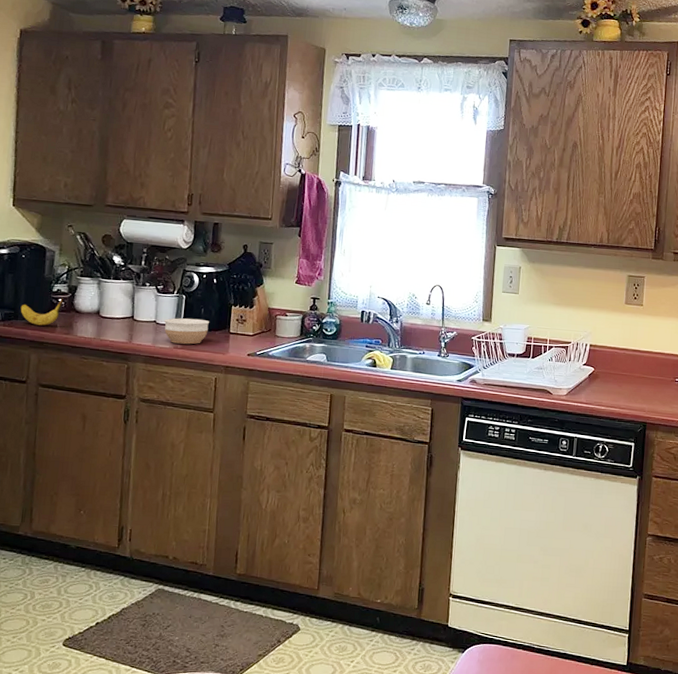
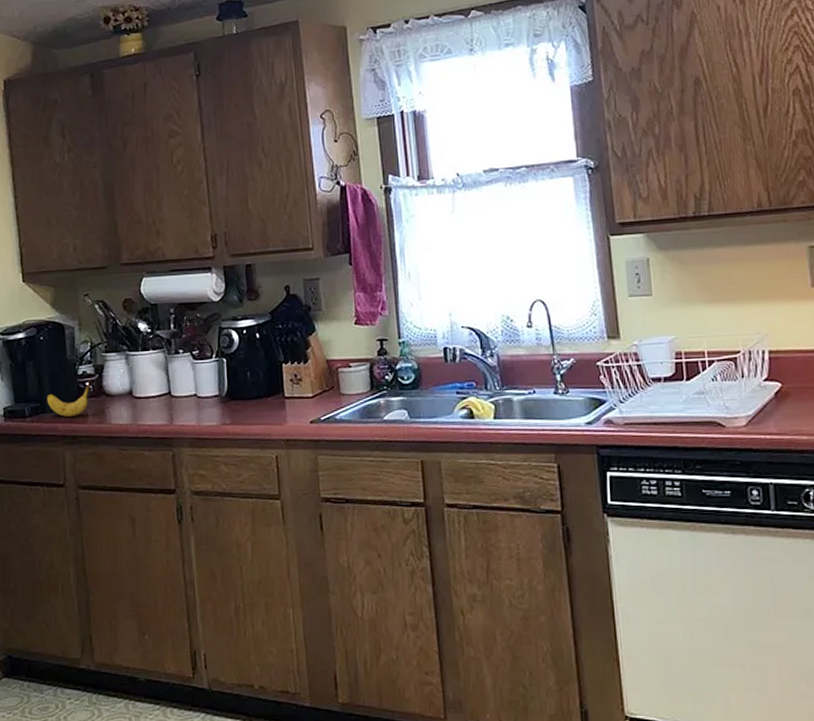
bowl: present [164,318,209,345] -> none [206,384,259,419]

